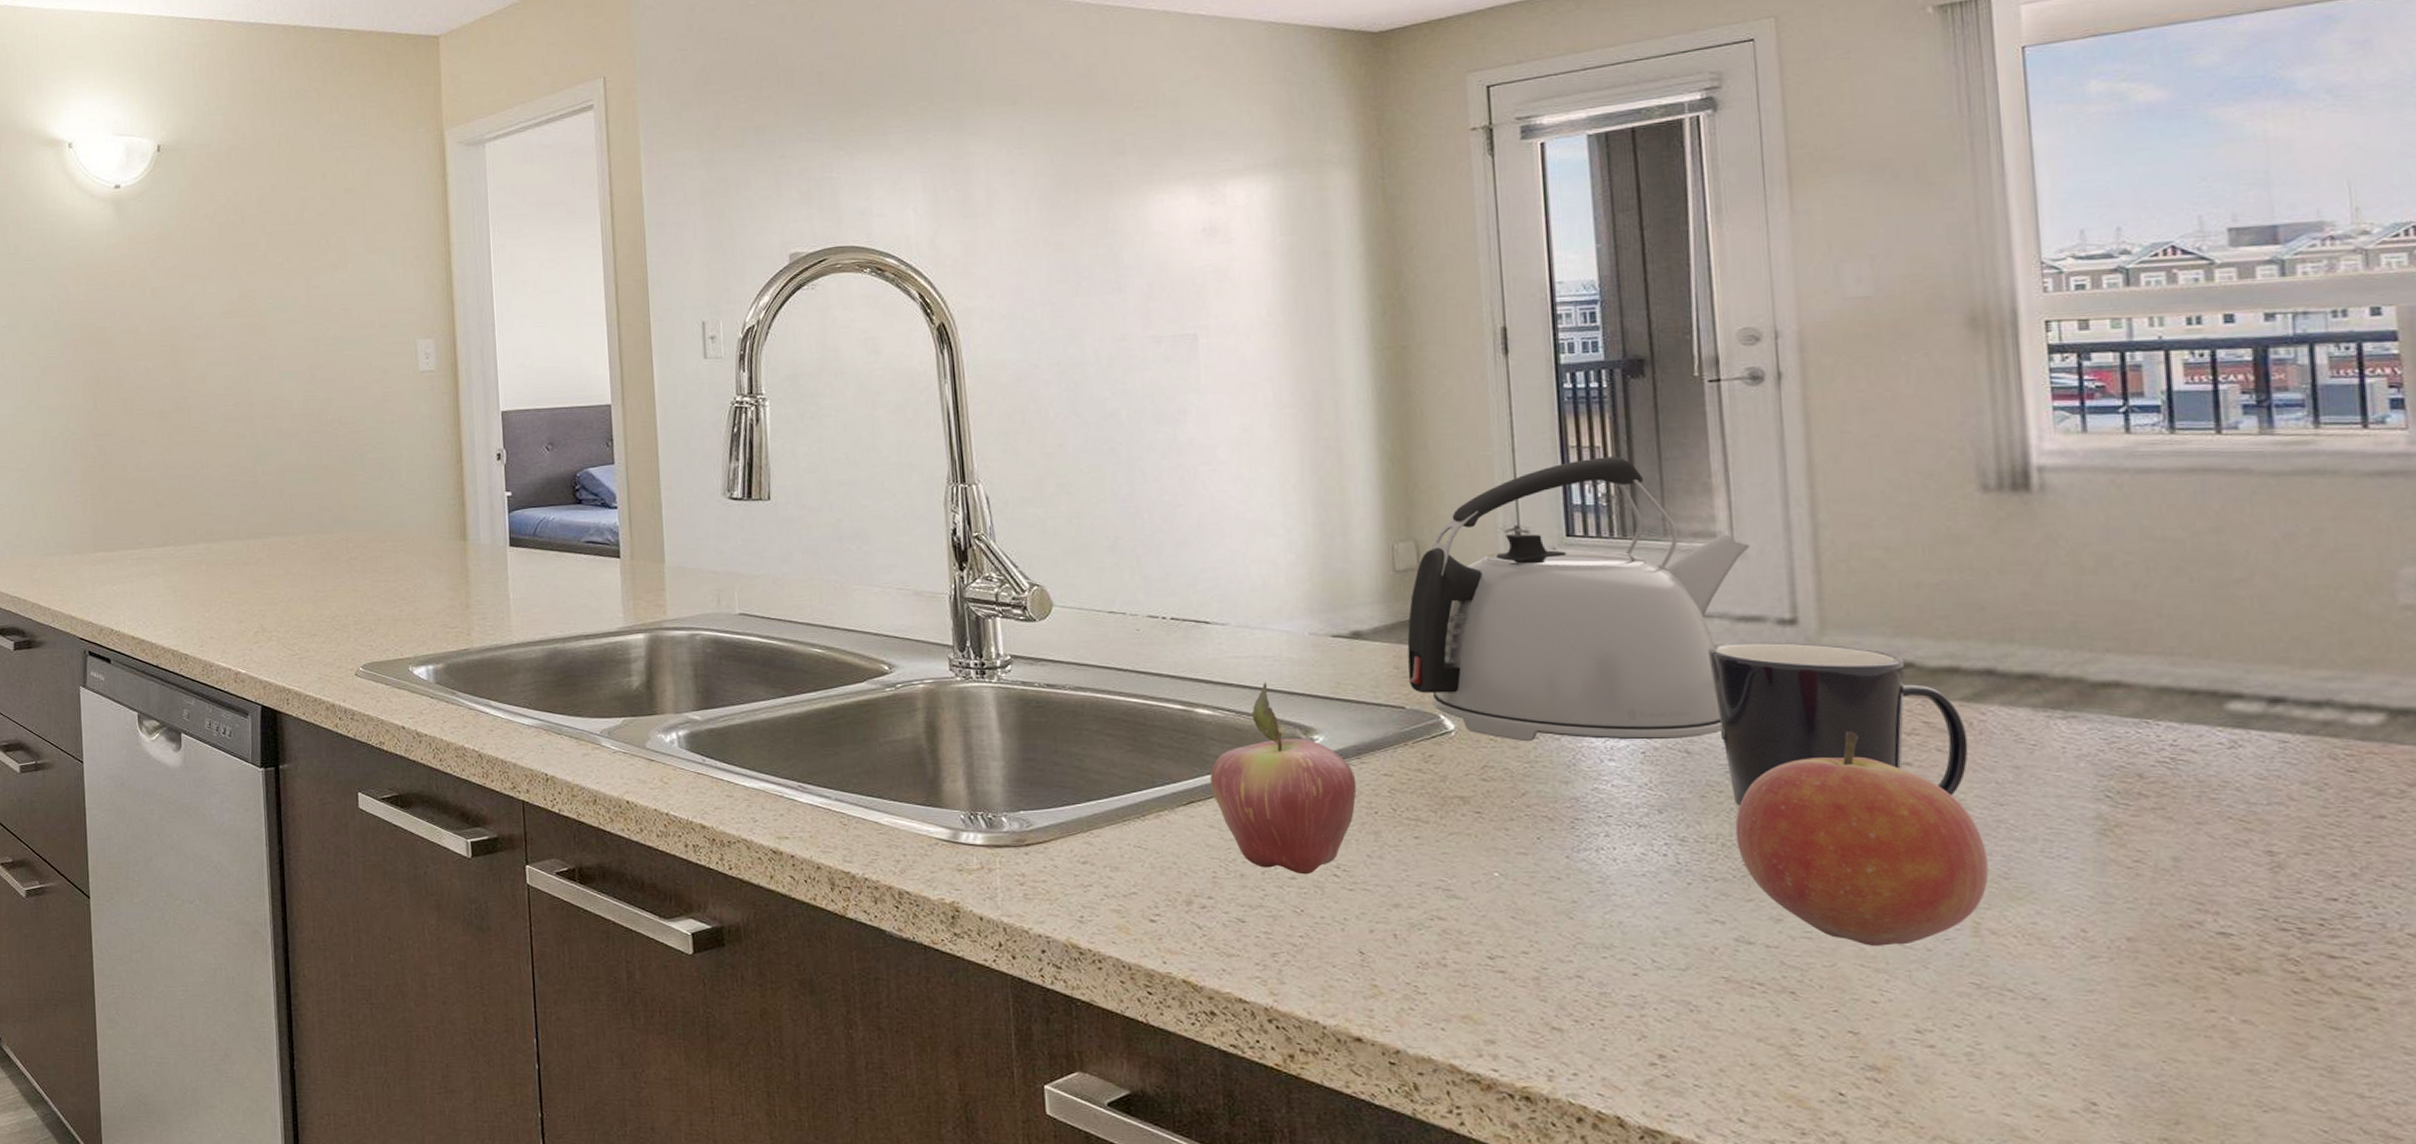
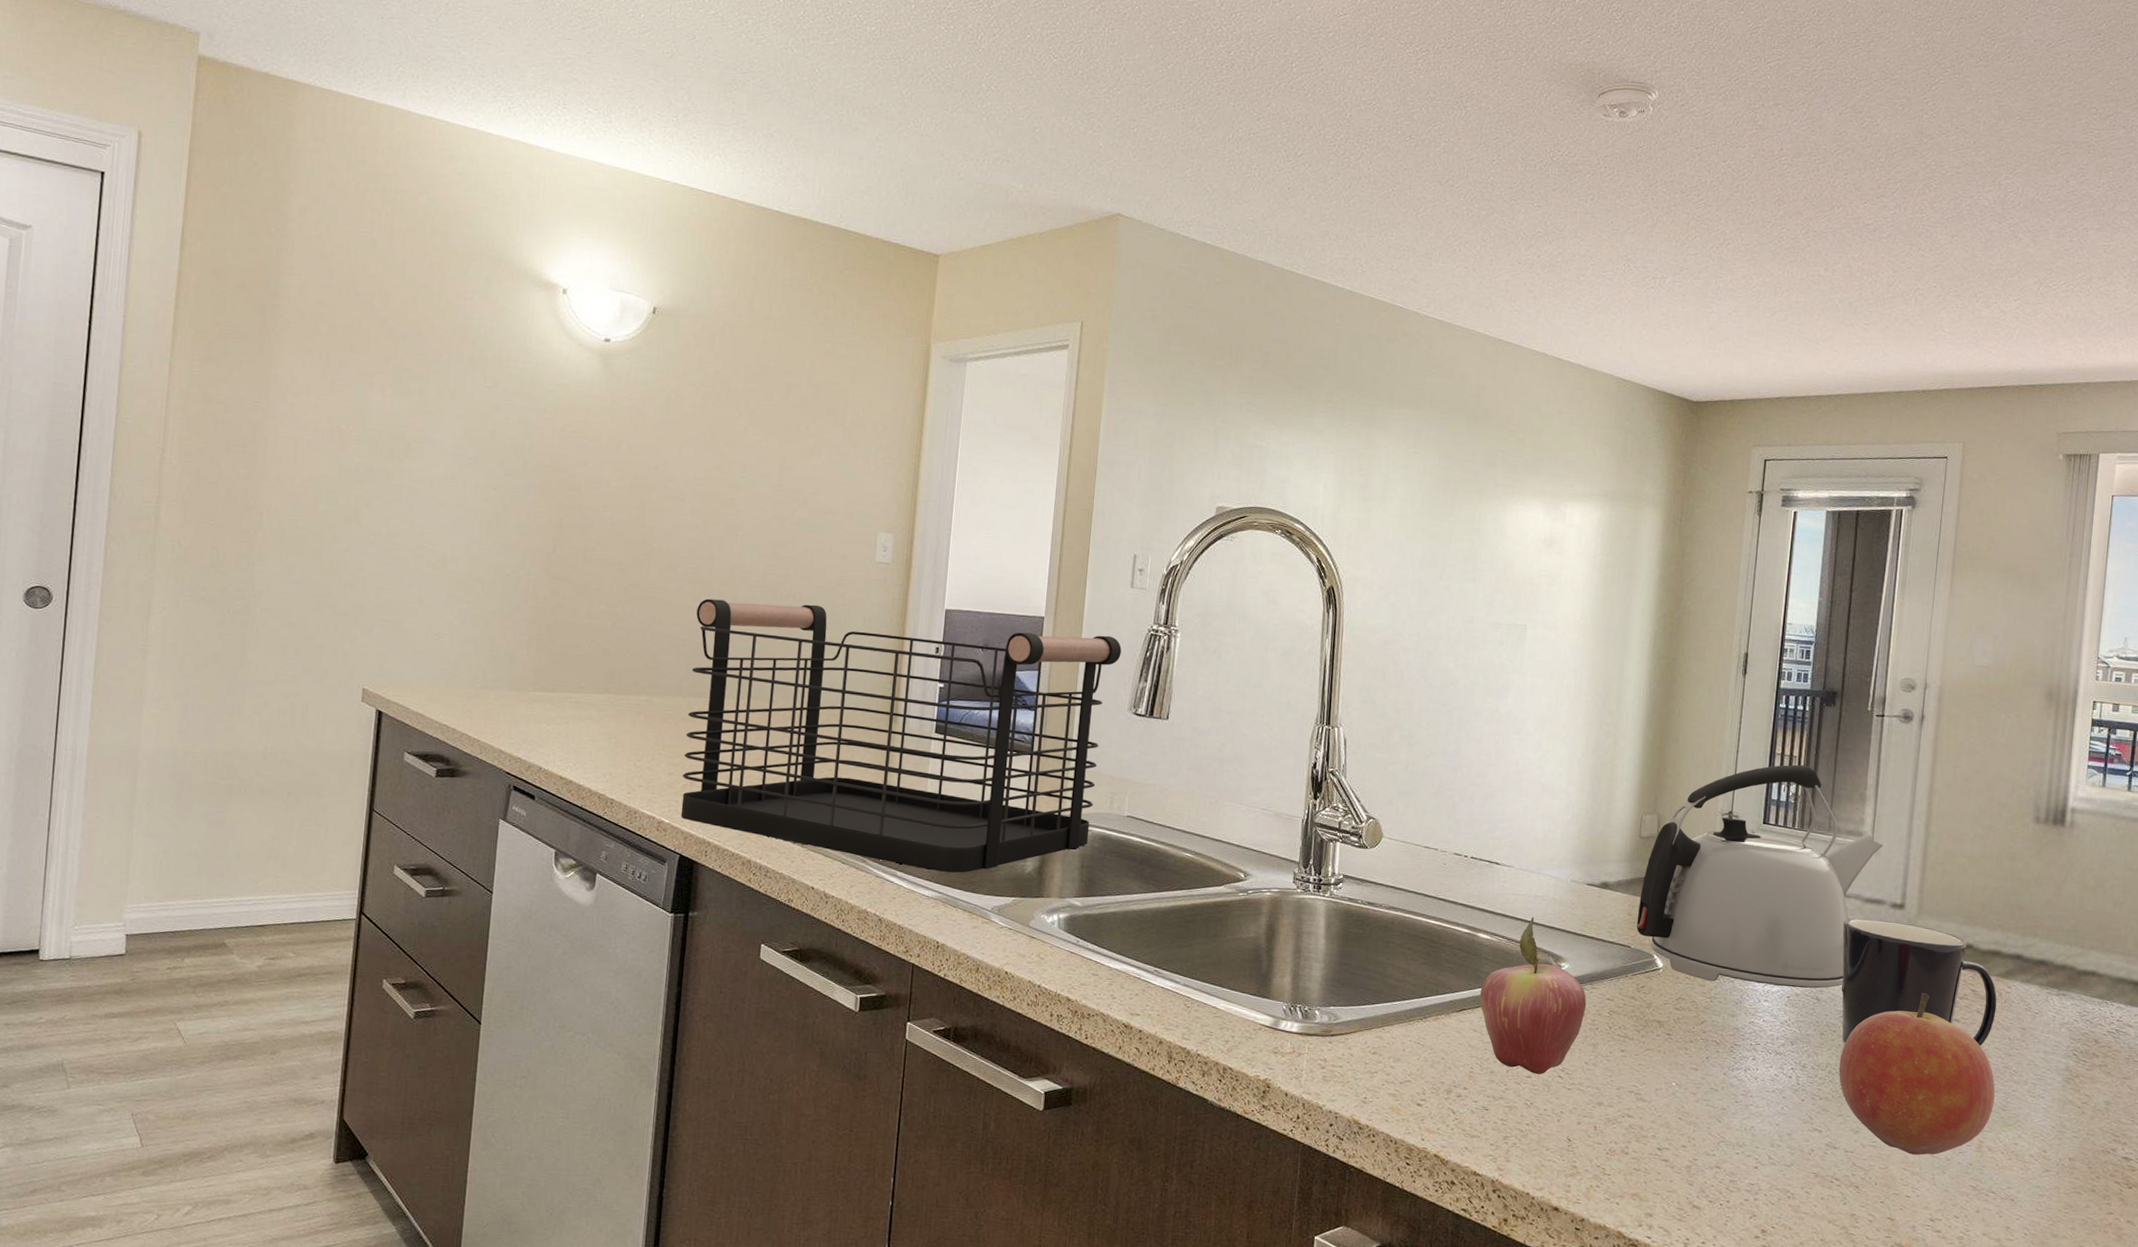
dish rack: none [243,415,704,697] -> present [680,598,1122,873]

